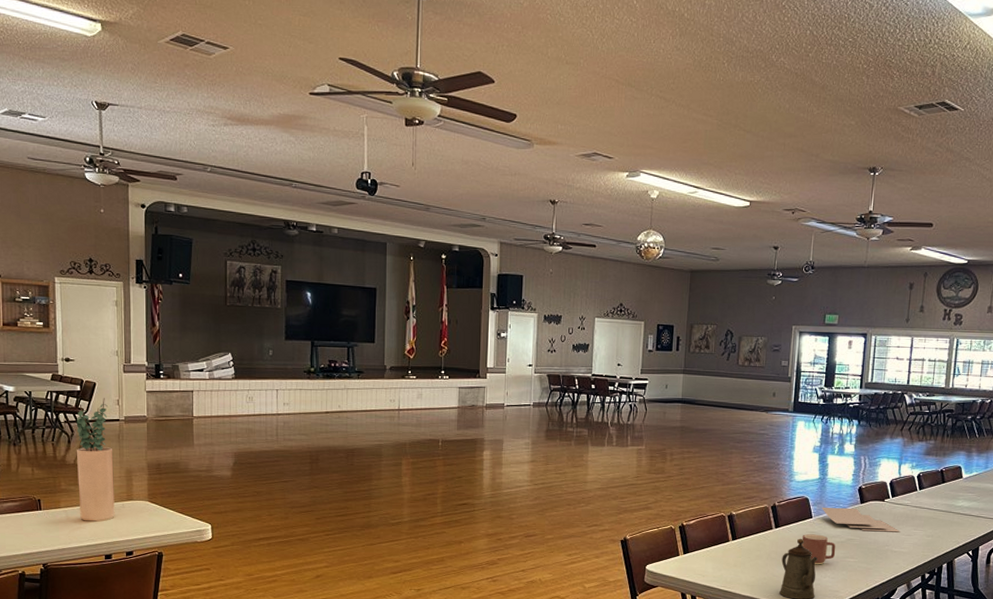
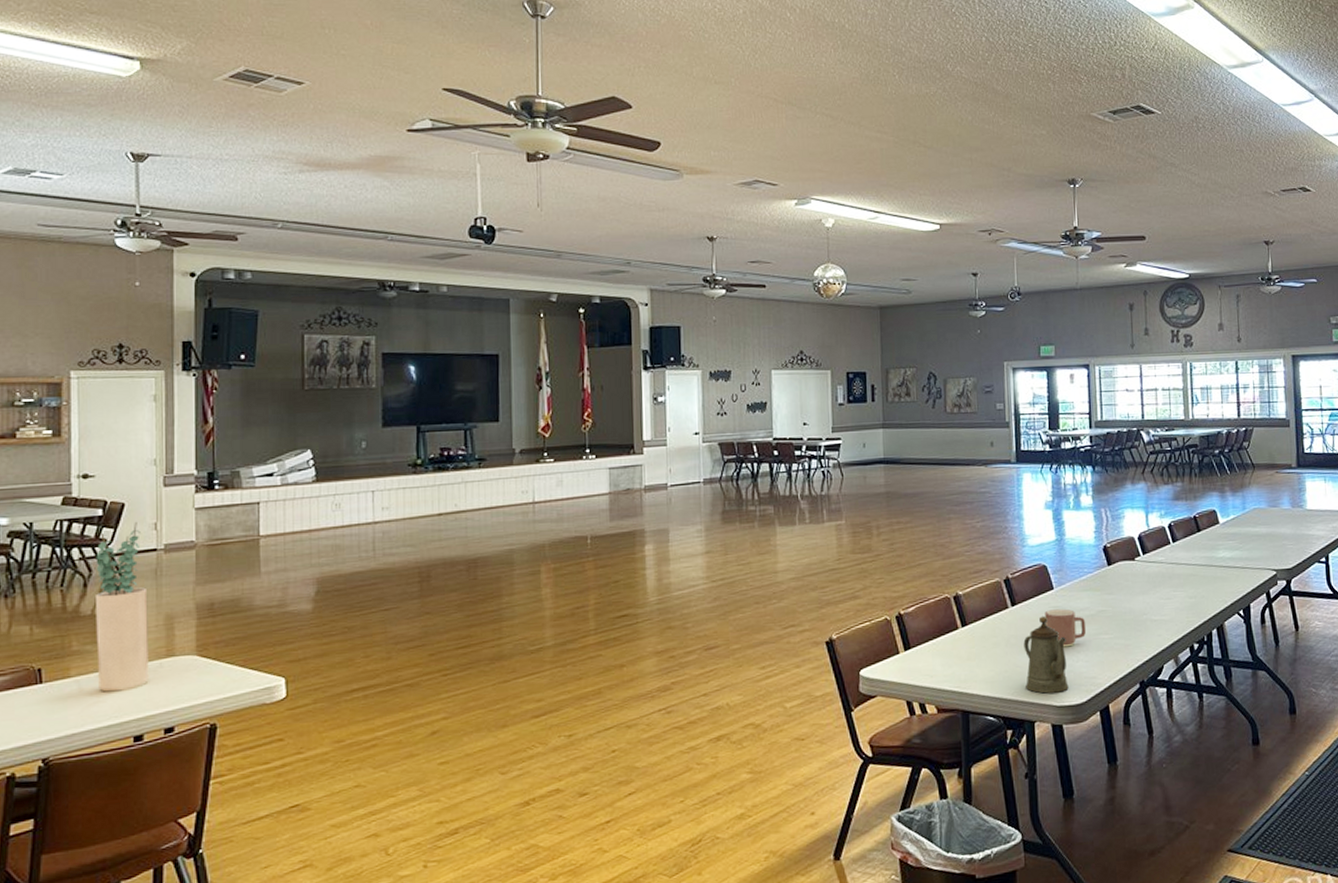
papers: present [821,507,900,533] -> none [1062,571,1158,600]

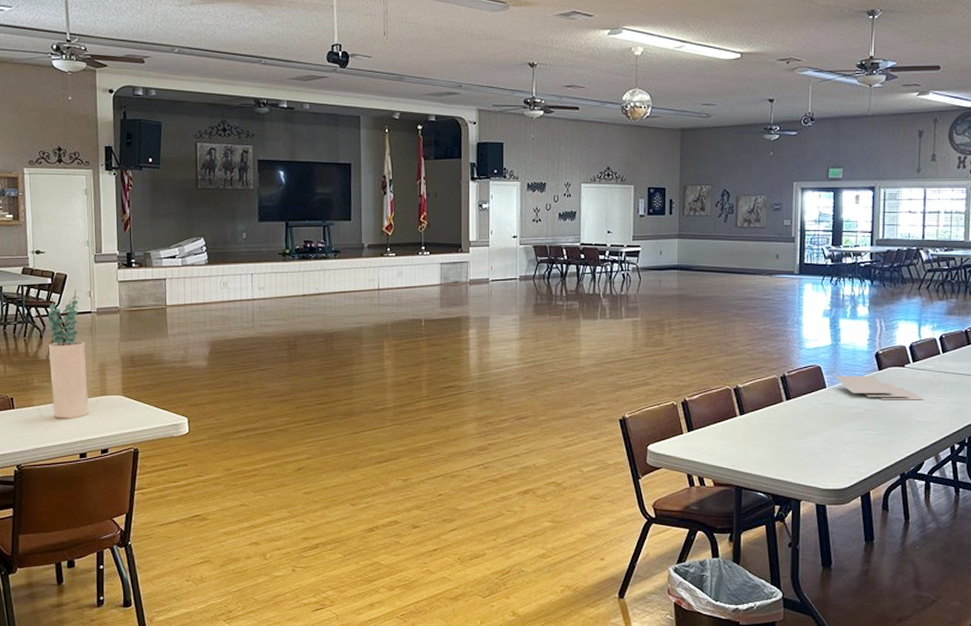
coffee pot: present [1023,616,1069,694] -> none [795,410,836,477]
mug: present [1044,608,1087,647] -> none [816,405,854,439]
papers: none [1062,571,1158,600] -> present [835,375,924,400]

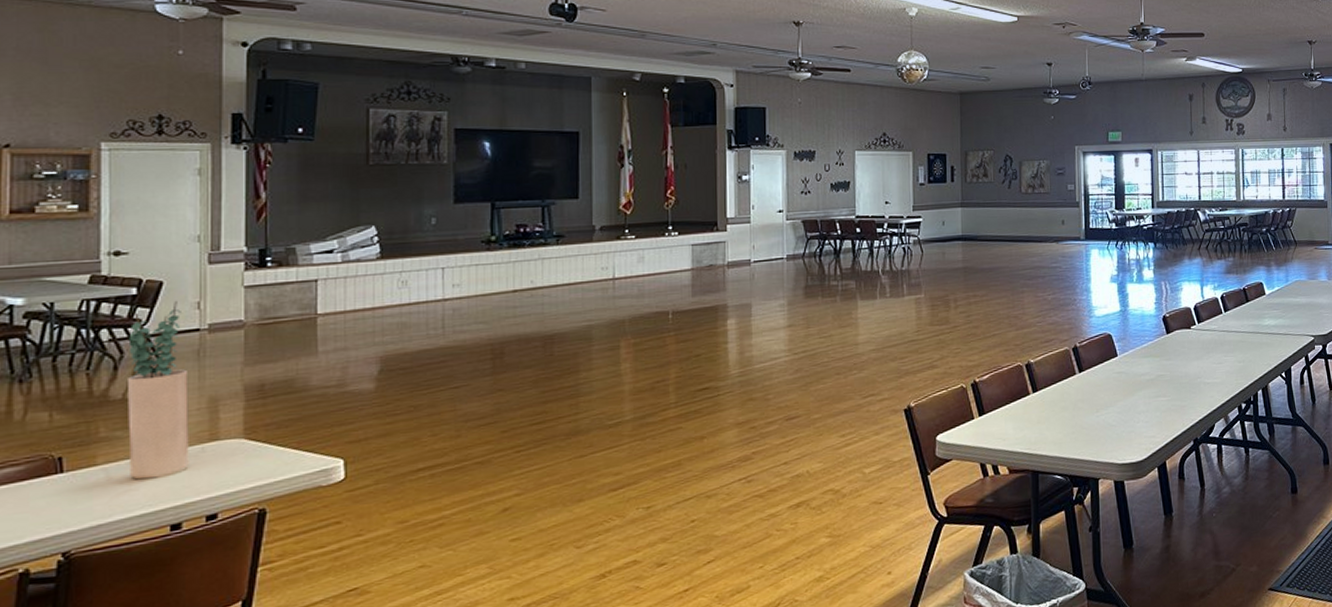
papers: present [835,375,924,400] -> none [1126,339,1211,365]

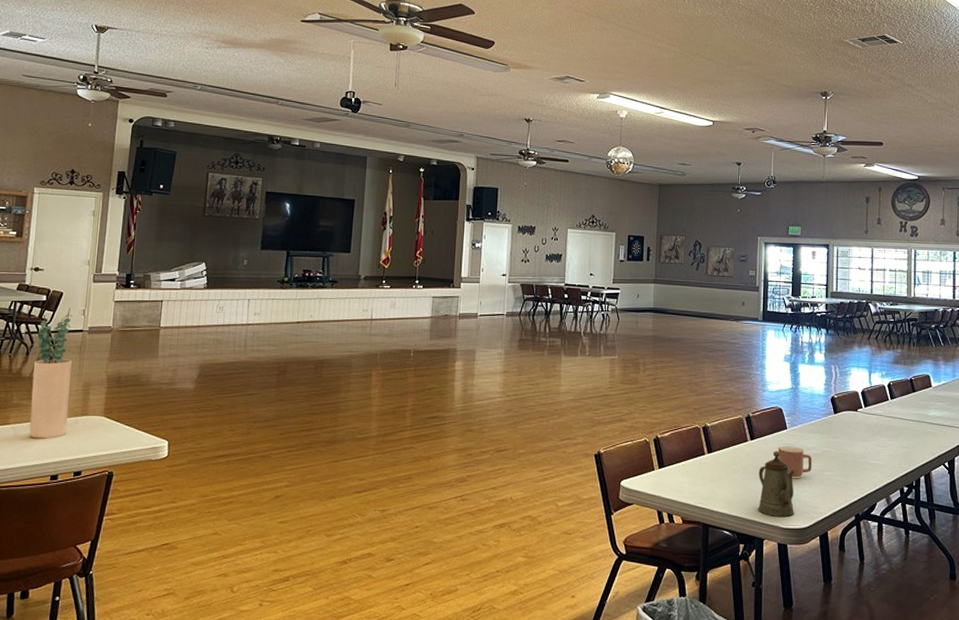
coffee pot: none [1089,381,1130,453] -> present [758,450,796,517]
mug: none [1109,374,1147,410] -> present [778,446,813,479]

